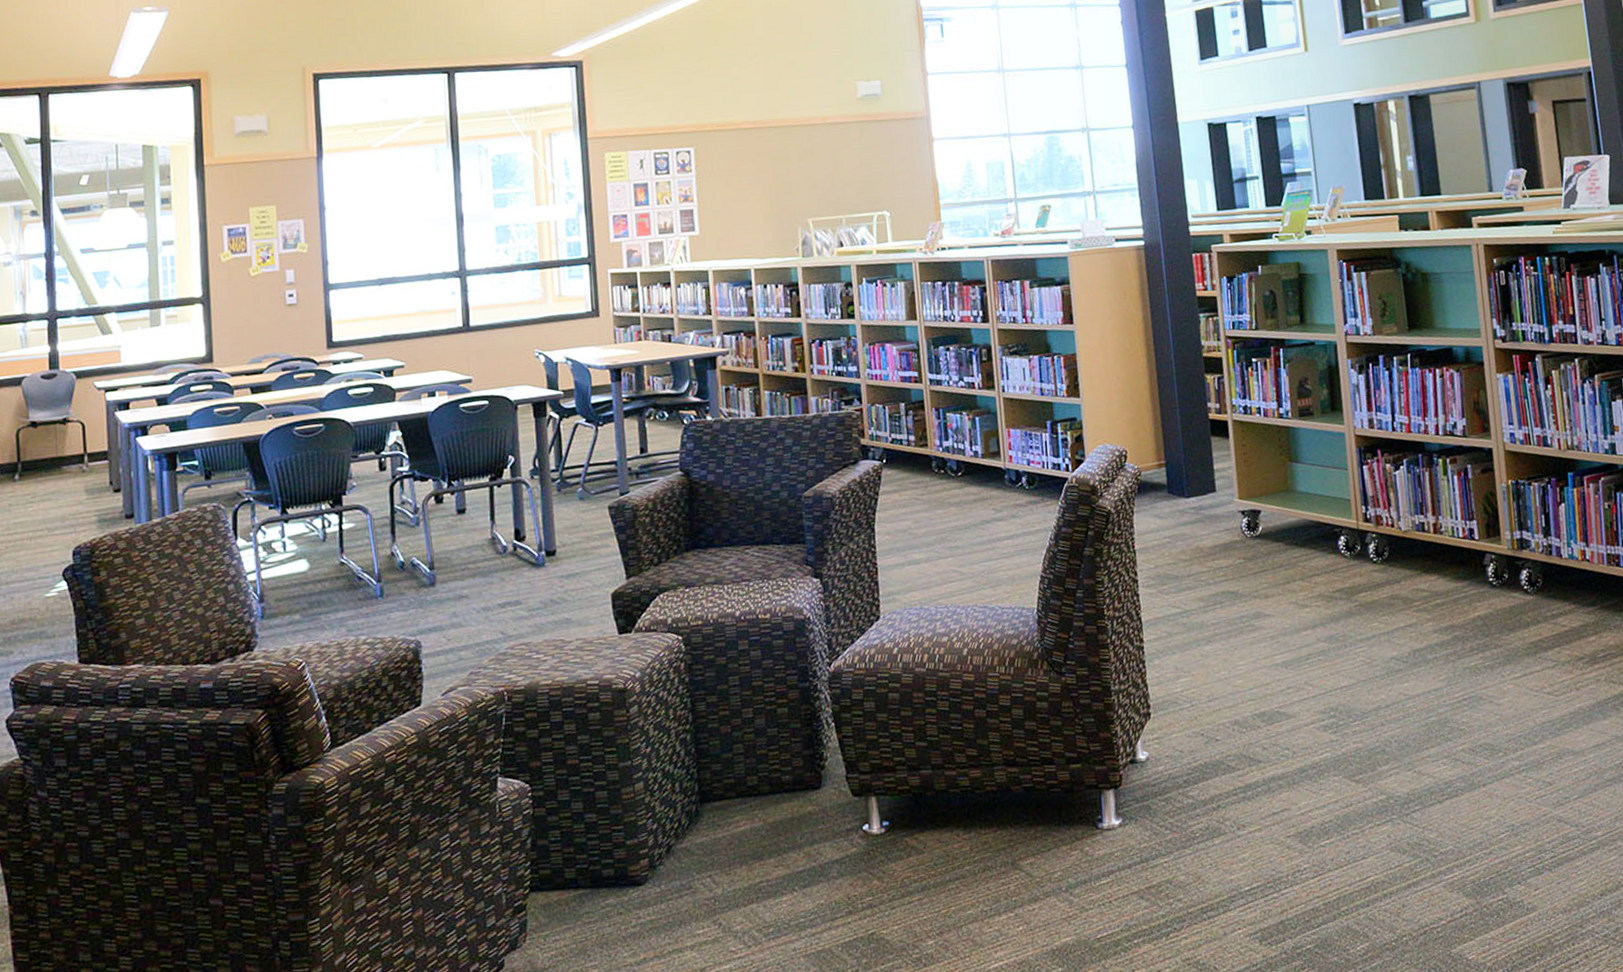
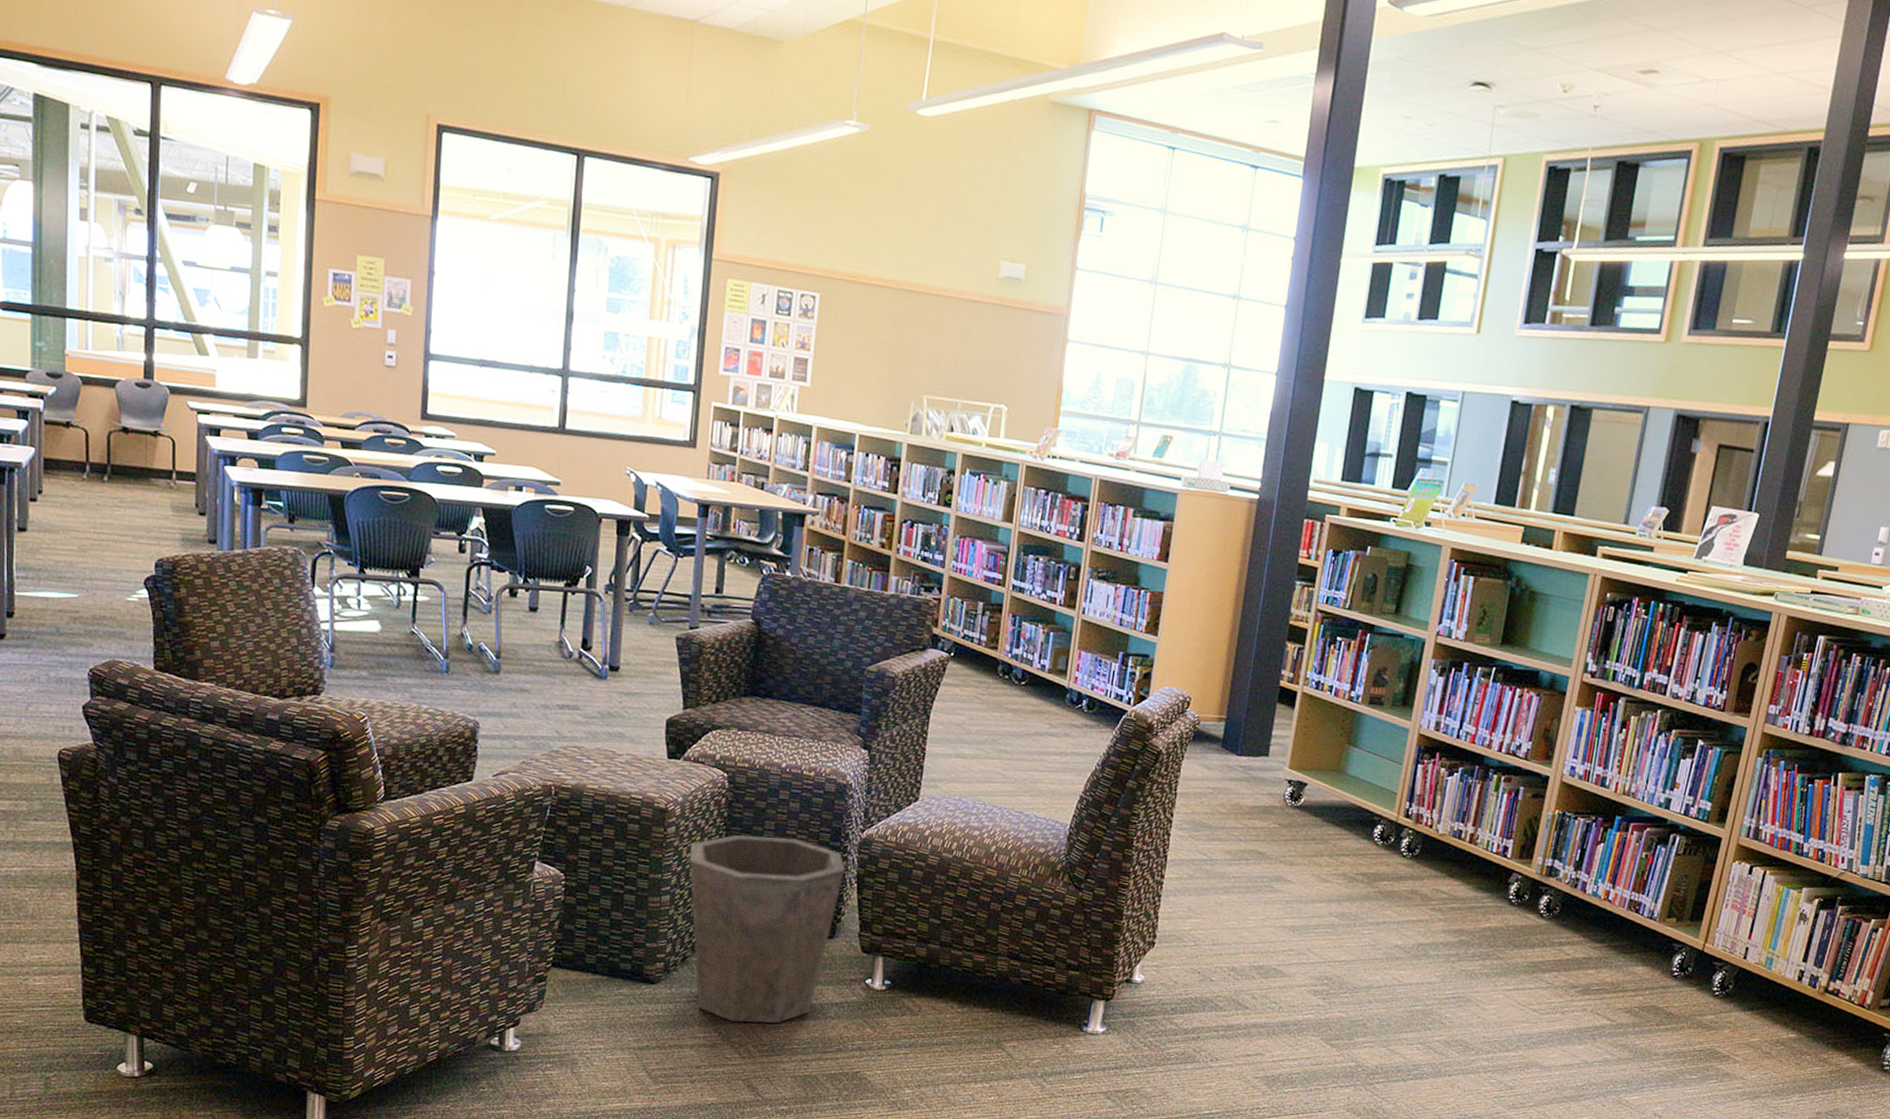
waste bin: none [657,688,821,908] -> present [689,835,846,1024]

